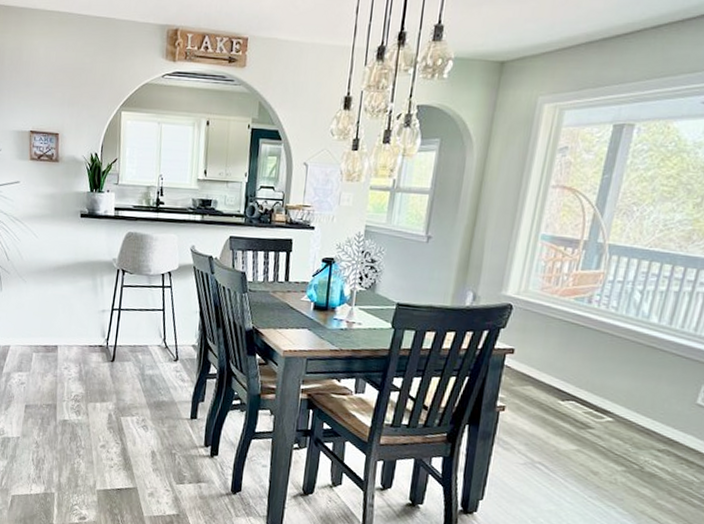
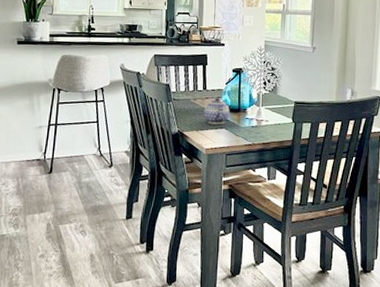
teapot: none [283,292,315,324] -> present [204,98,230,125]

